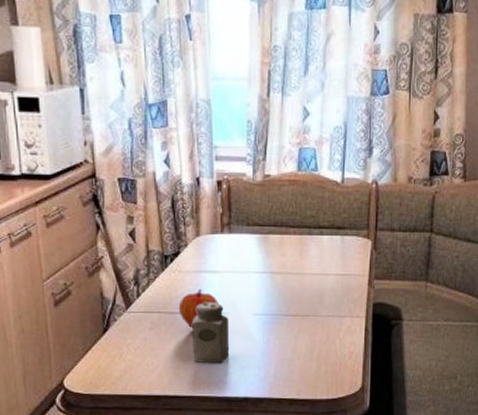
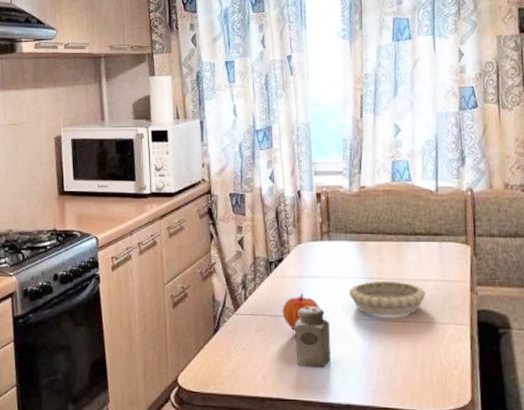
decorative bowl: none [249,275,326,311] -> present [348,280,426,317]

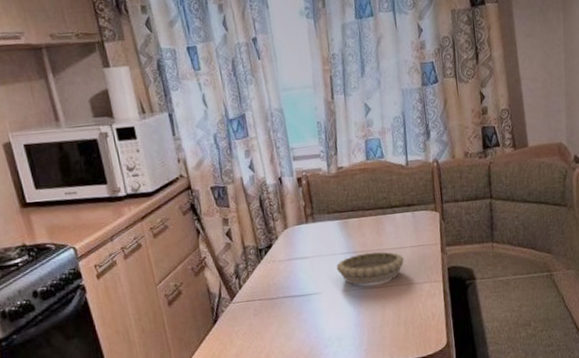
fruit: present [282,293,320,332] -> none [276,274,311,311]
salt shaker: present [295,306,332,368] -> none [290,284,327,340]

